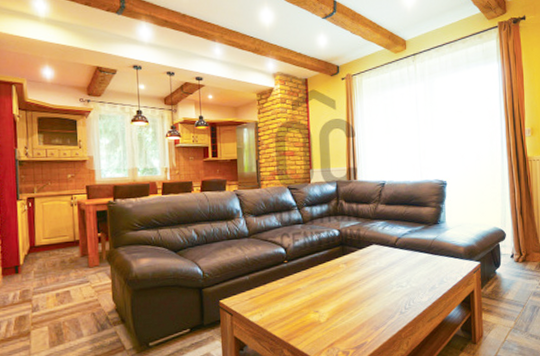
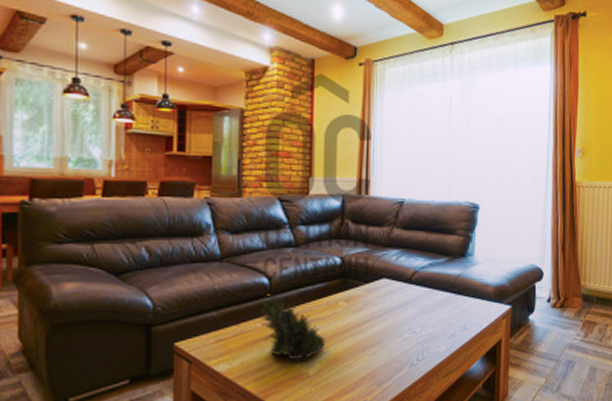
succulent plant: none [280,261,331,313] -> present [259,294,325,362]

